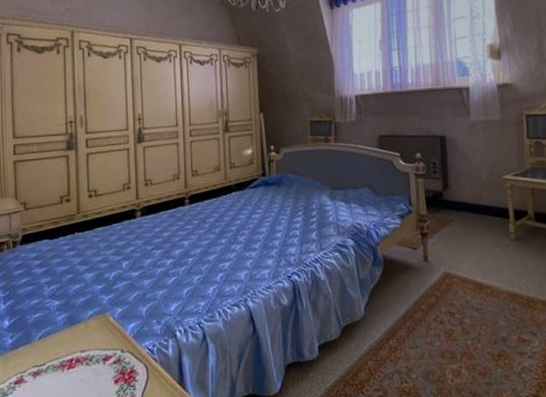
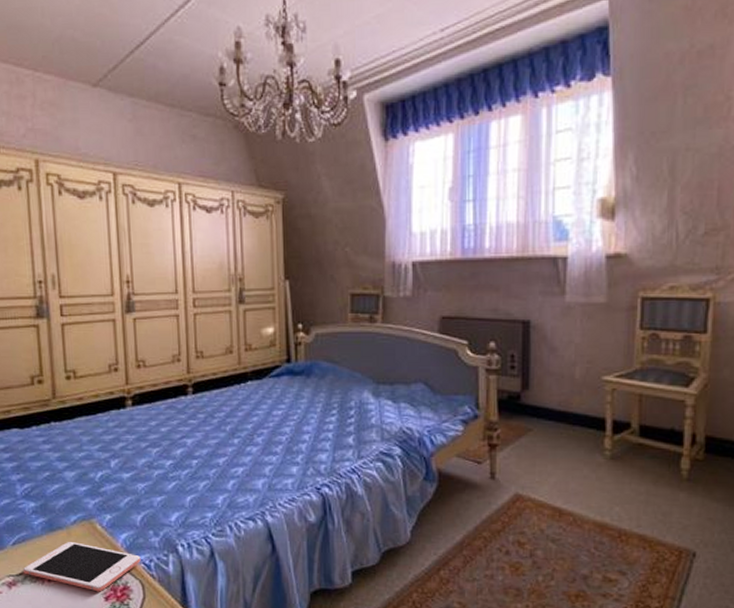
cell phone: none [47,333,146,376] -> present [23,542,141,592]

